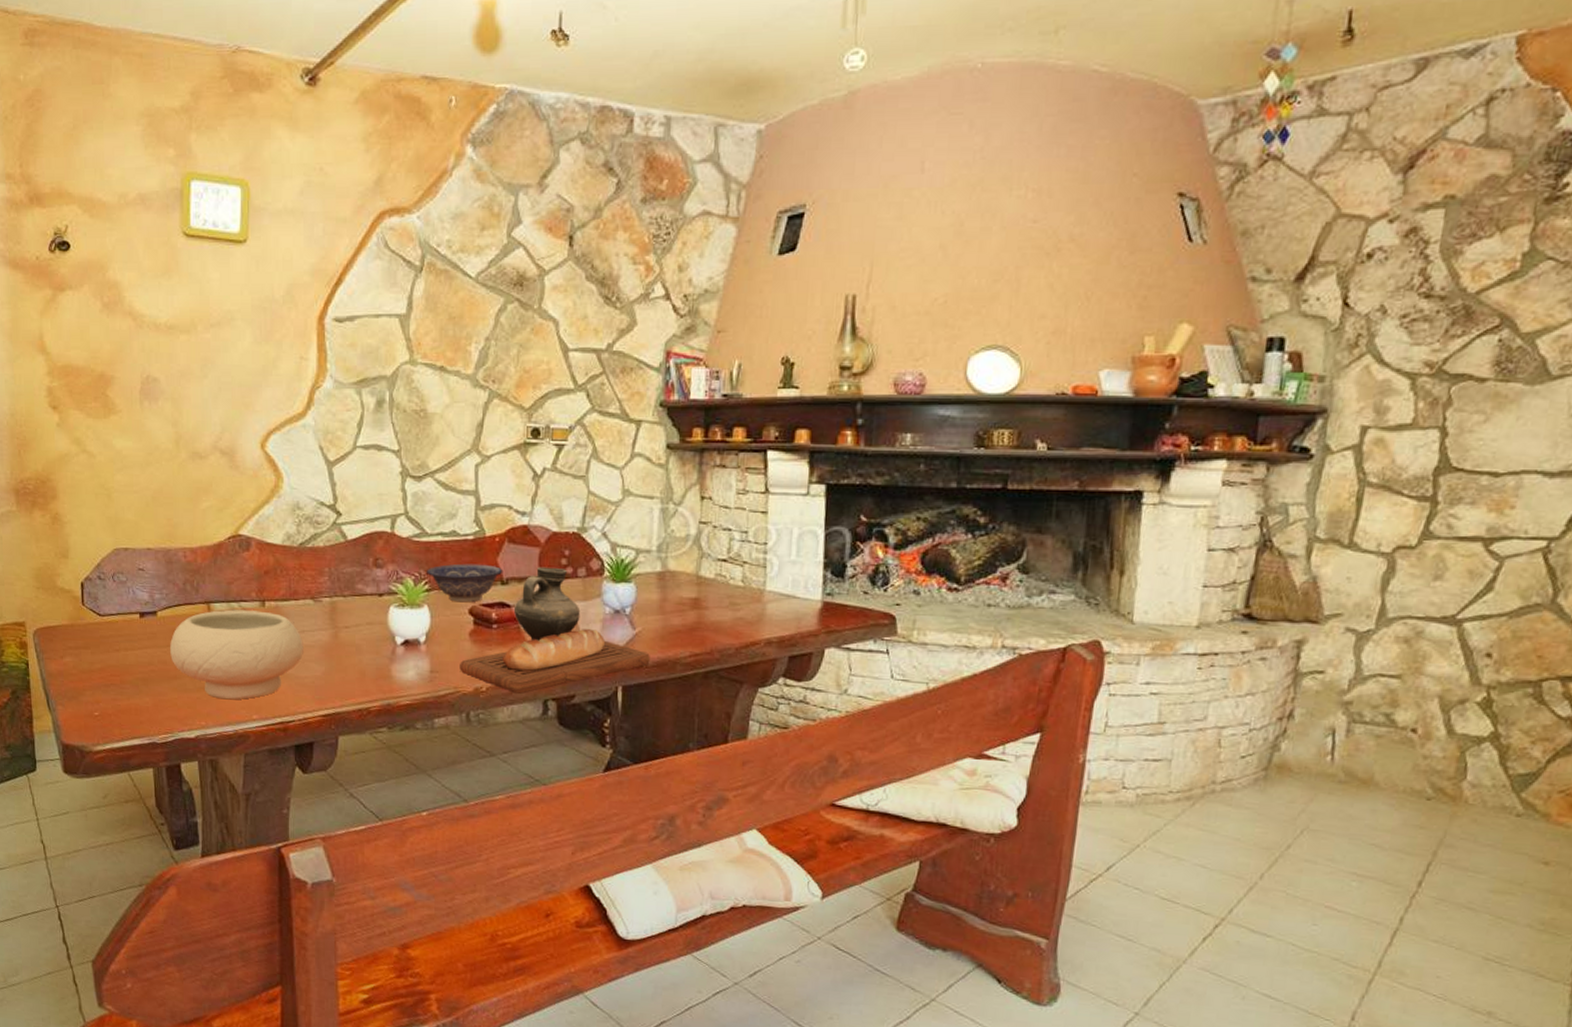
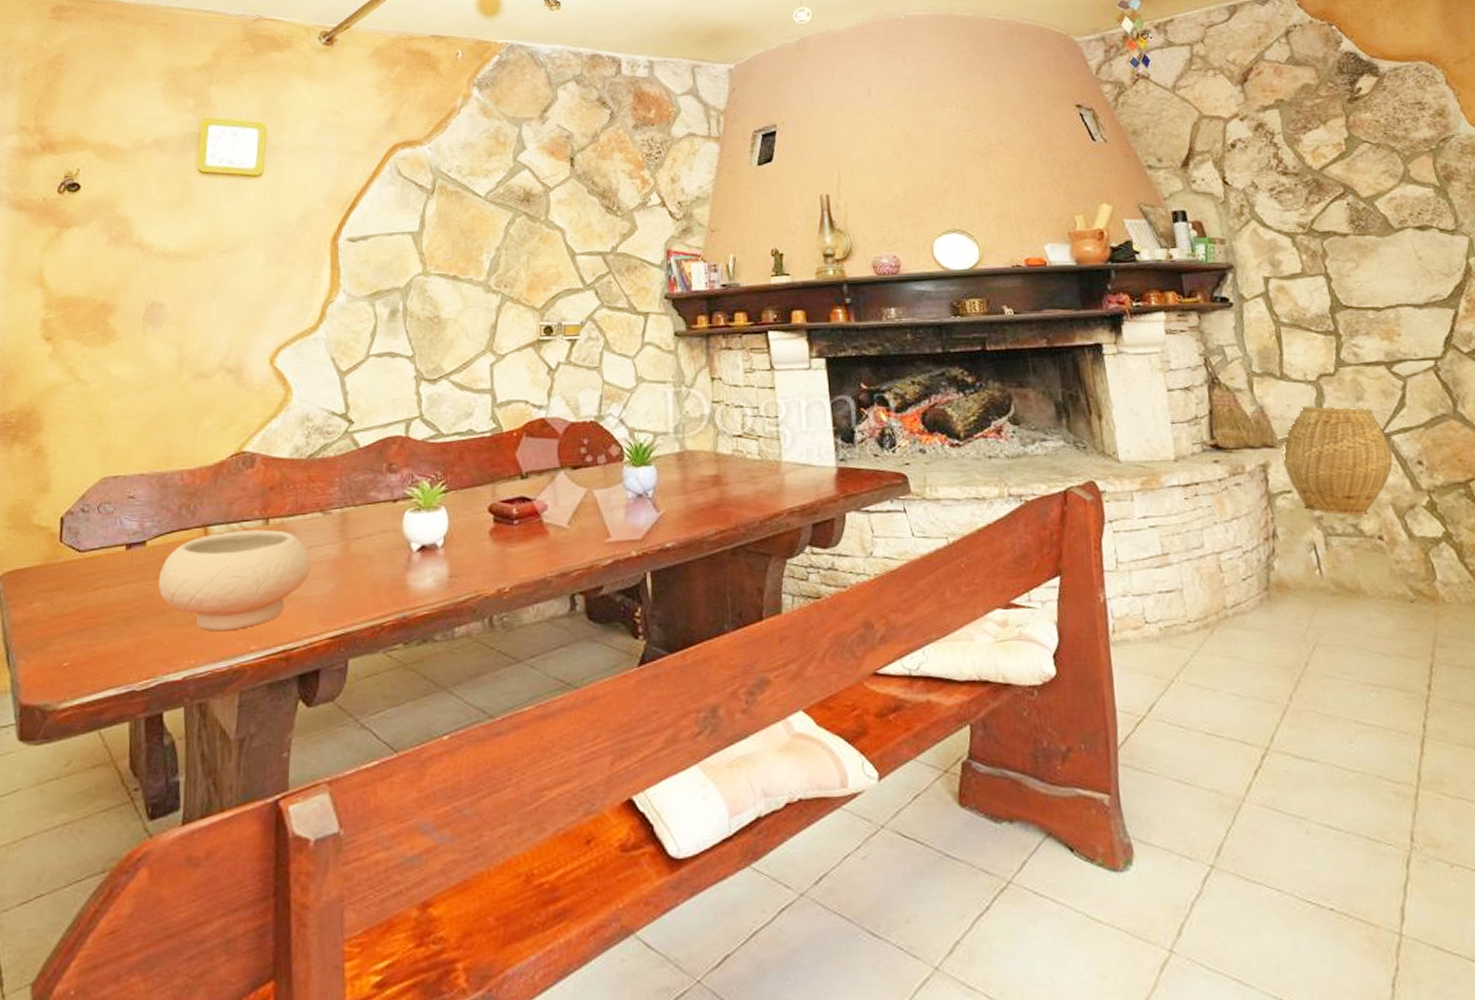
decorative bowl: present [427,563,503,603] -> none [443,460,523,501]
bread loaf: present [460,629,650,694] -> none [480,516,677,591]
ceramic pitcher: present [513,566,581,641] -> none [534,457,603,533]
woven basket: none [1324,581,1458,705] -> present [1283,405,1393,516]

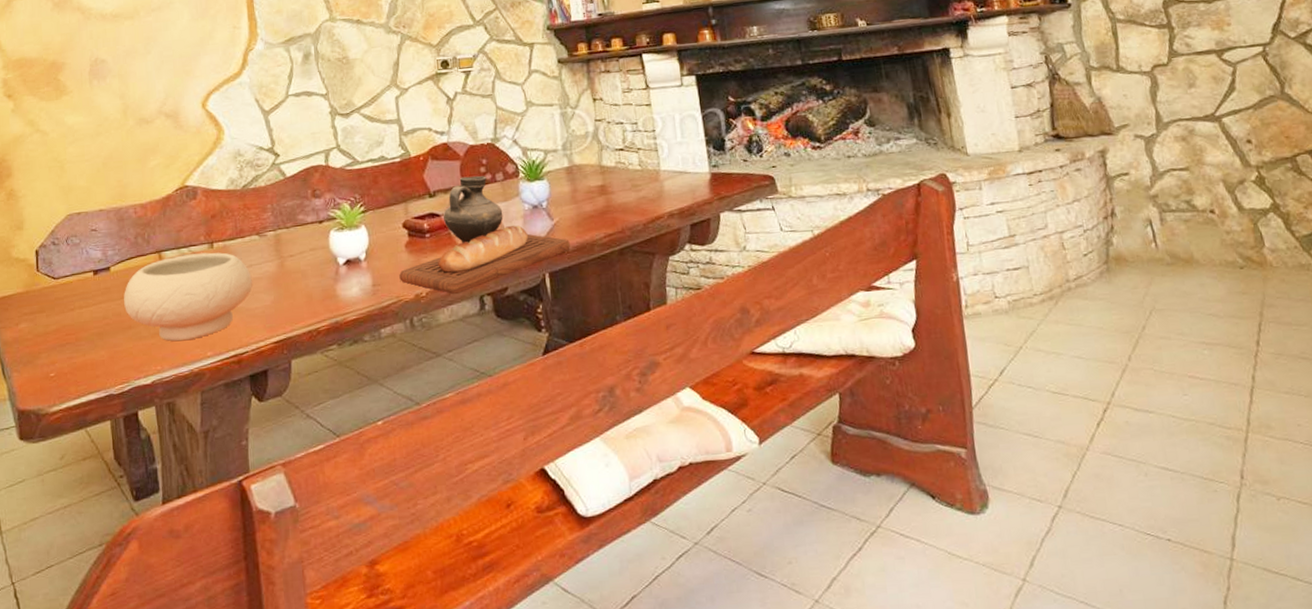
bread loaf: none [480,516,677,591] -> present [399,225,570,294]
ceramic pitcher: none [534,457,603,533] -> present [443,175,503,243]
woven basket: present [1283,405,1393,516] -> none [1120,93,1223,193]

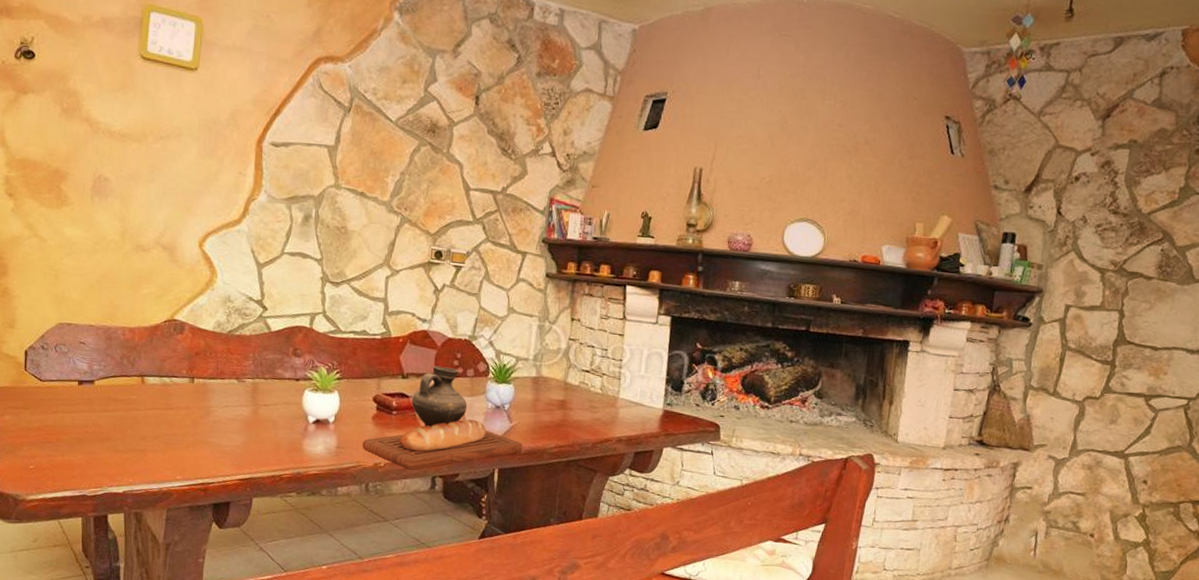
bowl: present [124,252,252,342] -> none [104,383,226,462]

